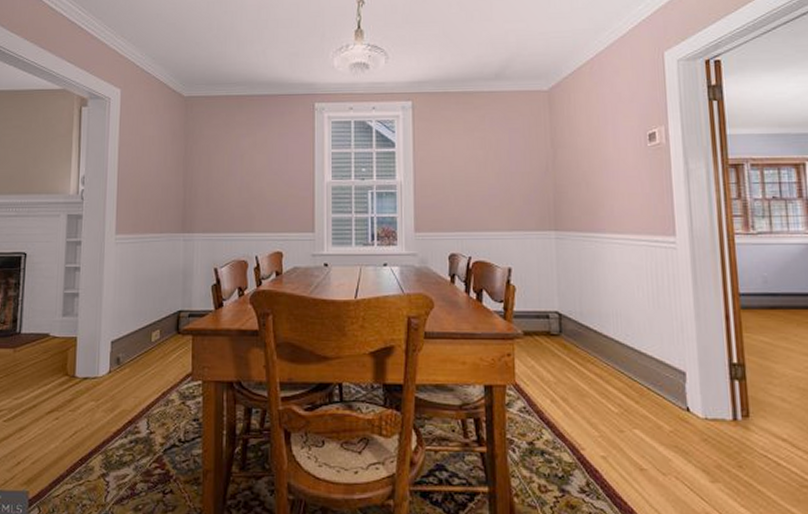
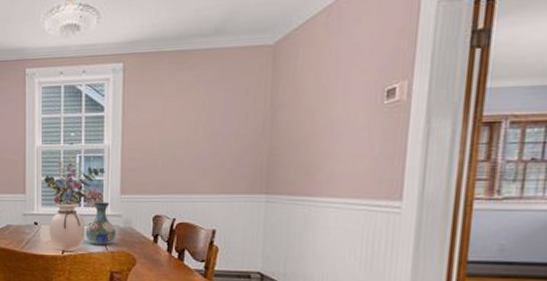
bouquet: none [335,190,398,295] -> present [44,154,105,252]
vase: none [379,240,412,288] -> present [85,202,116,246]

